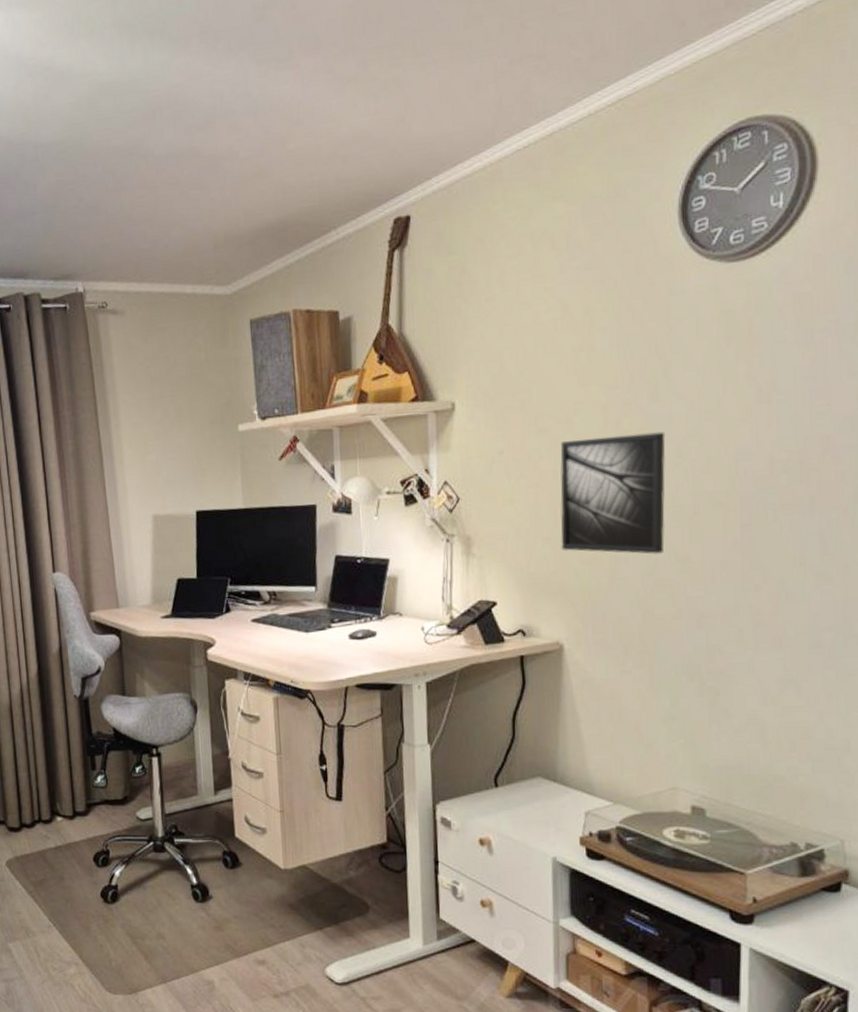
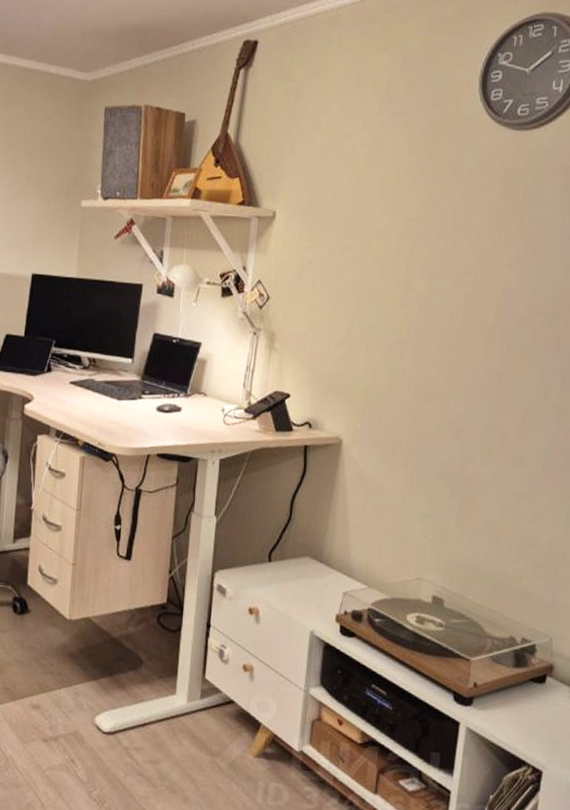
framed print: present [560,431,666,554] -> none [350,261,448,371]

